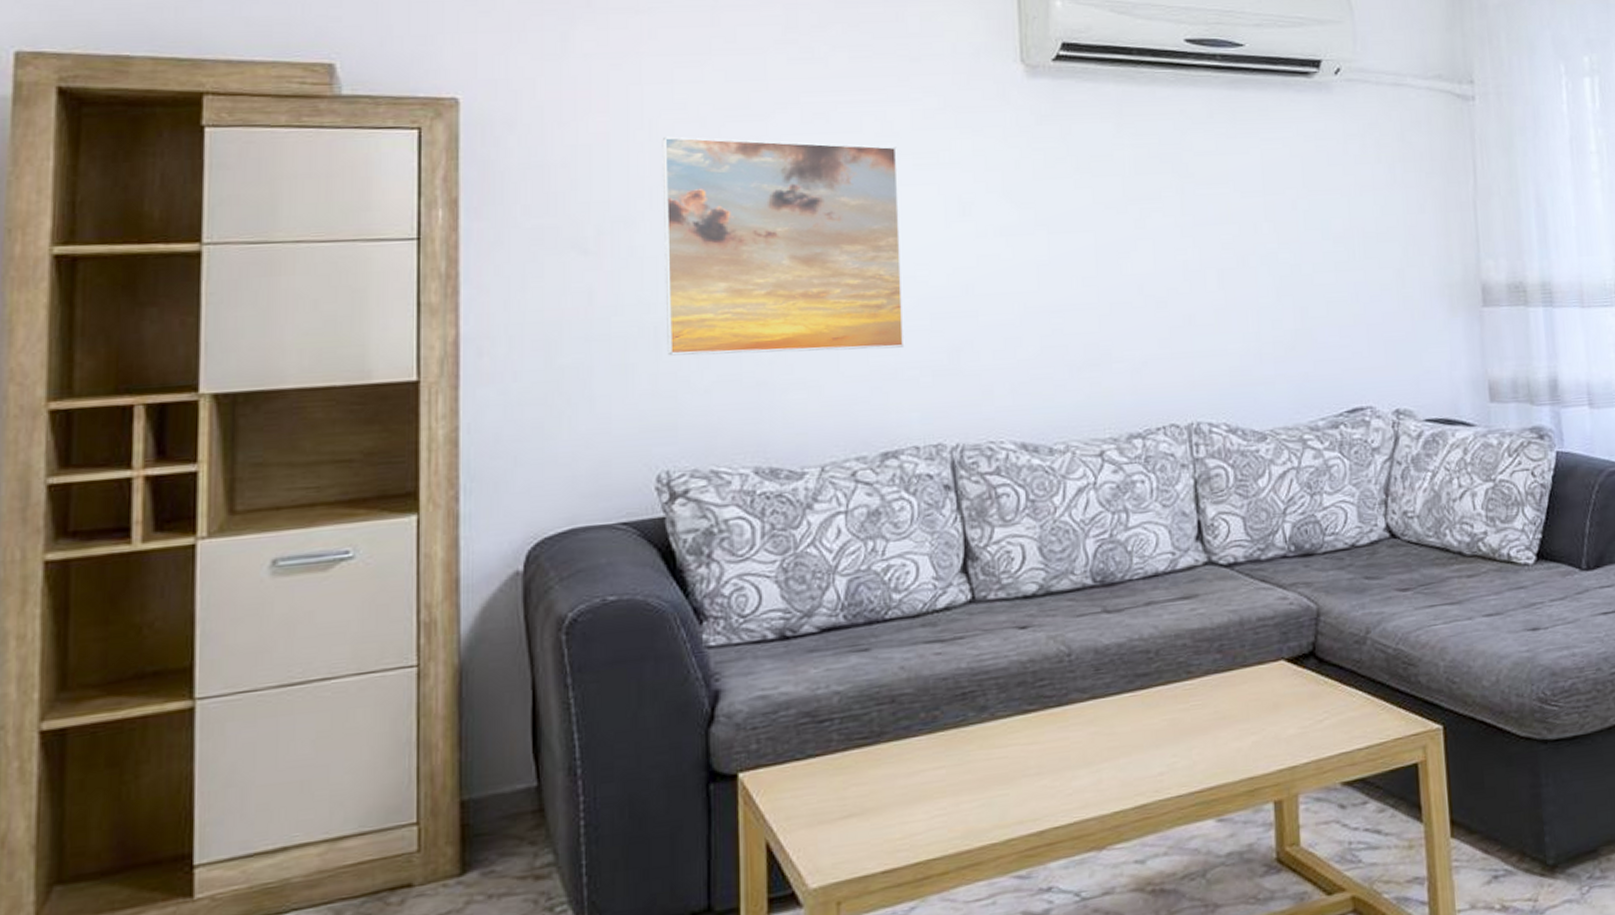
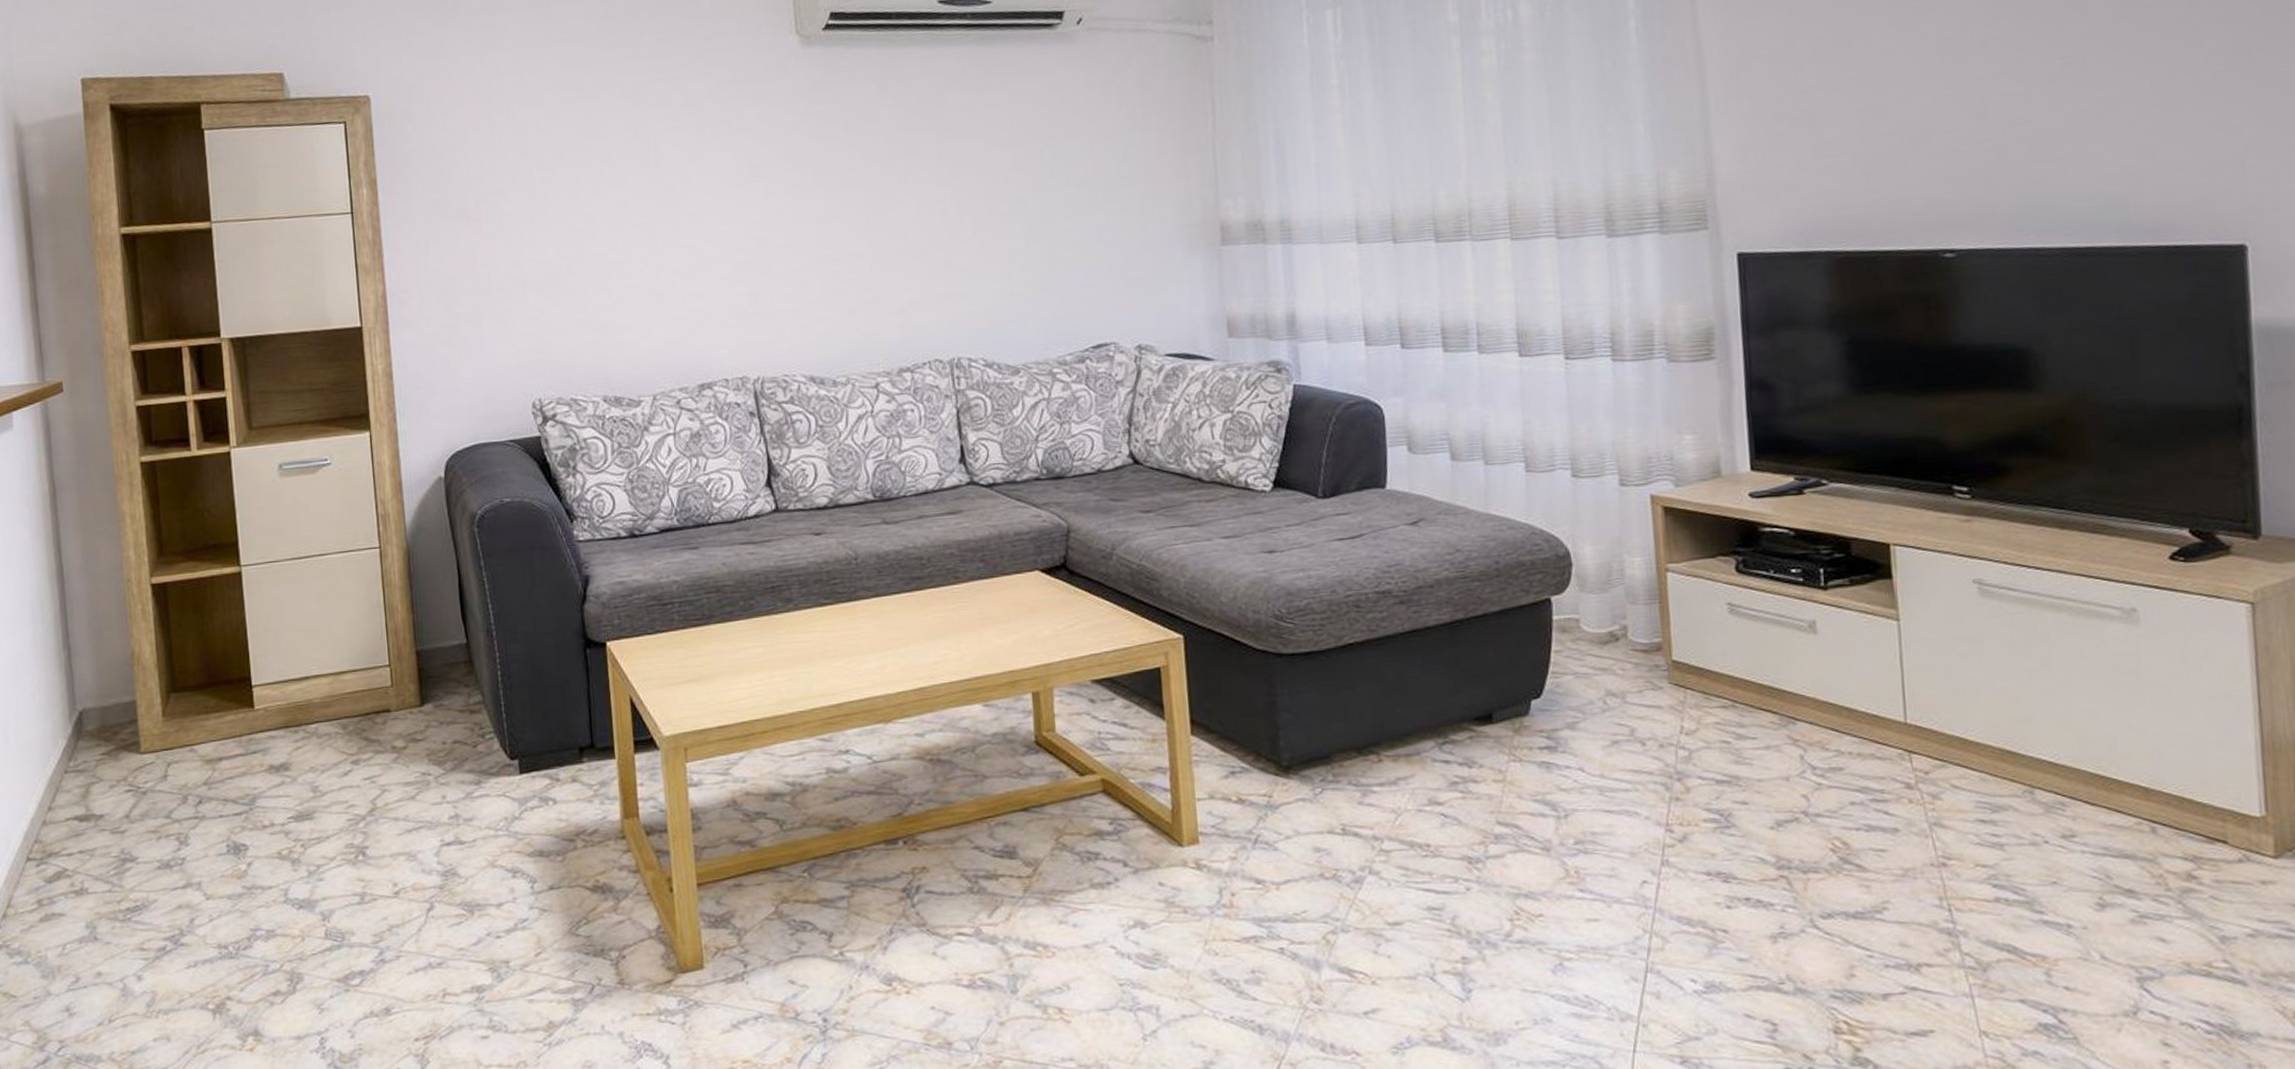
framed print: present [662,136,905,356] -> none [517,117,713,304]

